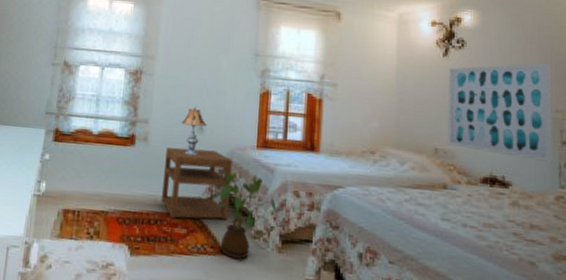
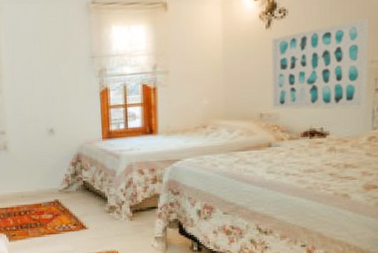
nightstand: present [161,147,232,220] -> none [24,148,85,208]
table lamp: present [181,106,207,156] -> none [34,113,56,155]
house plant: present [219,172,277,259] -> none [75,162,125,230]

